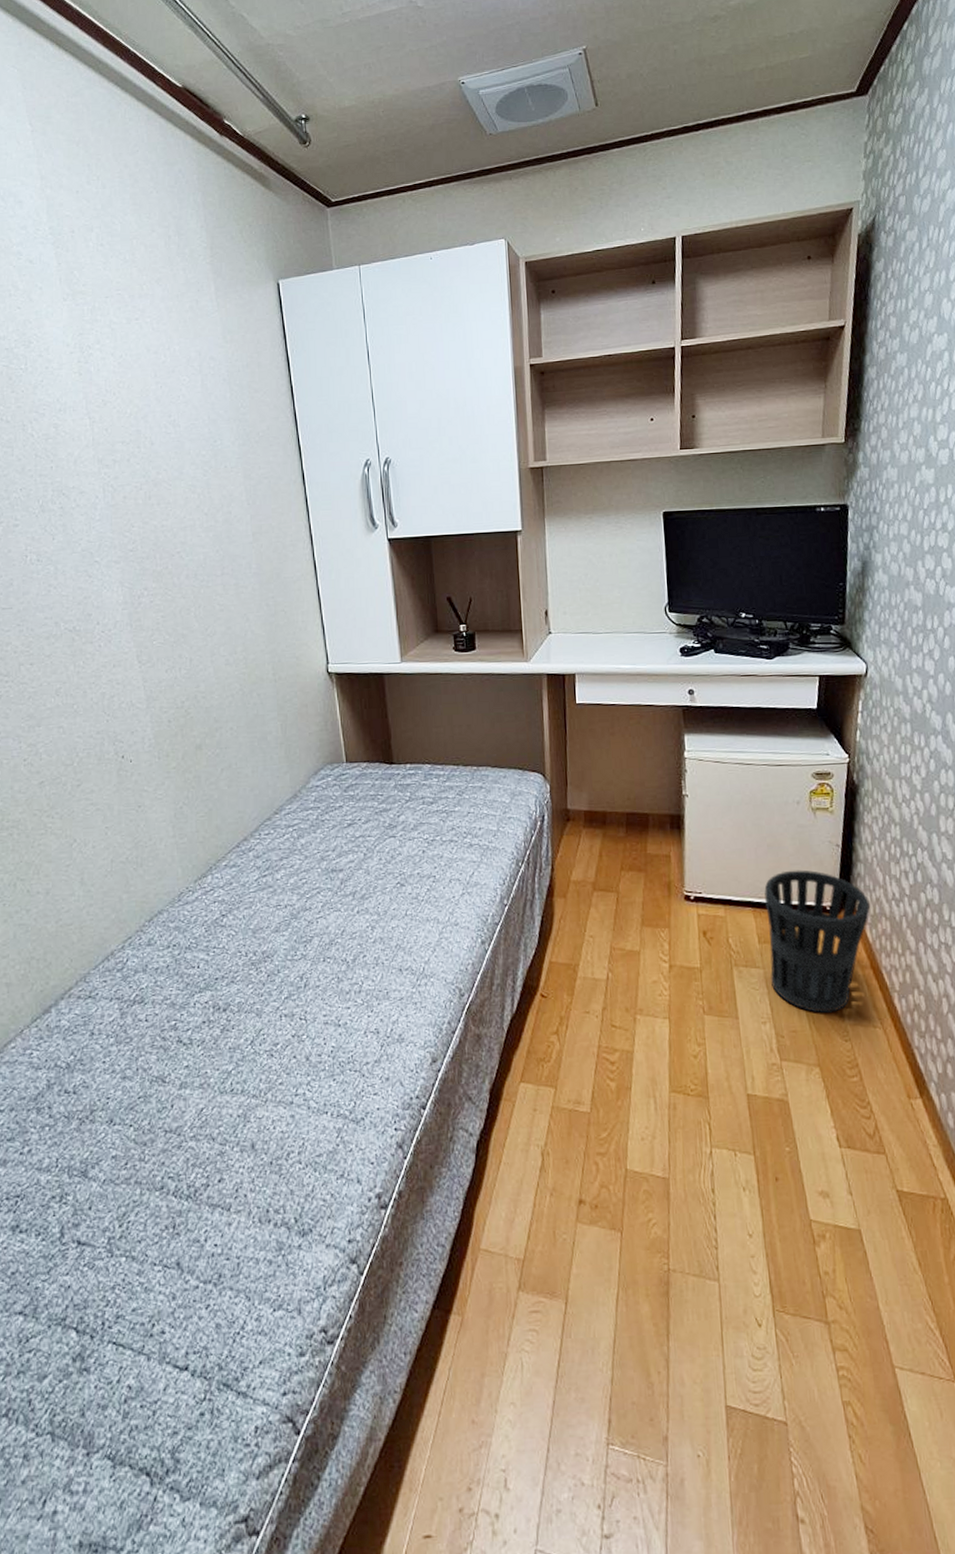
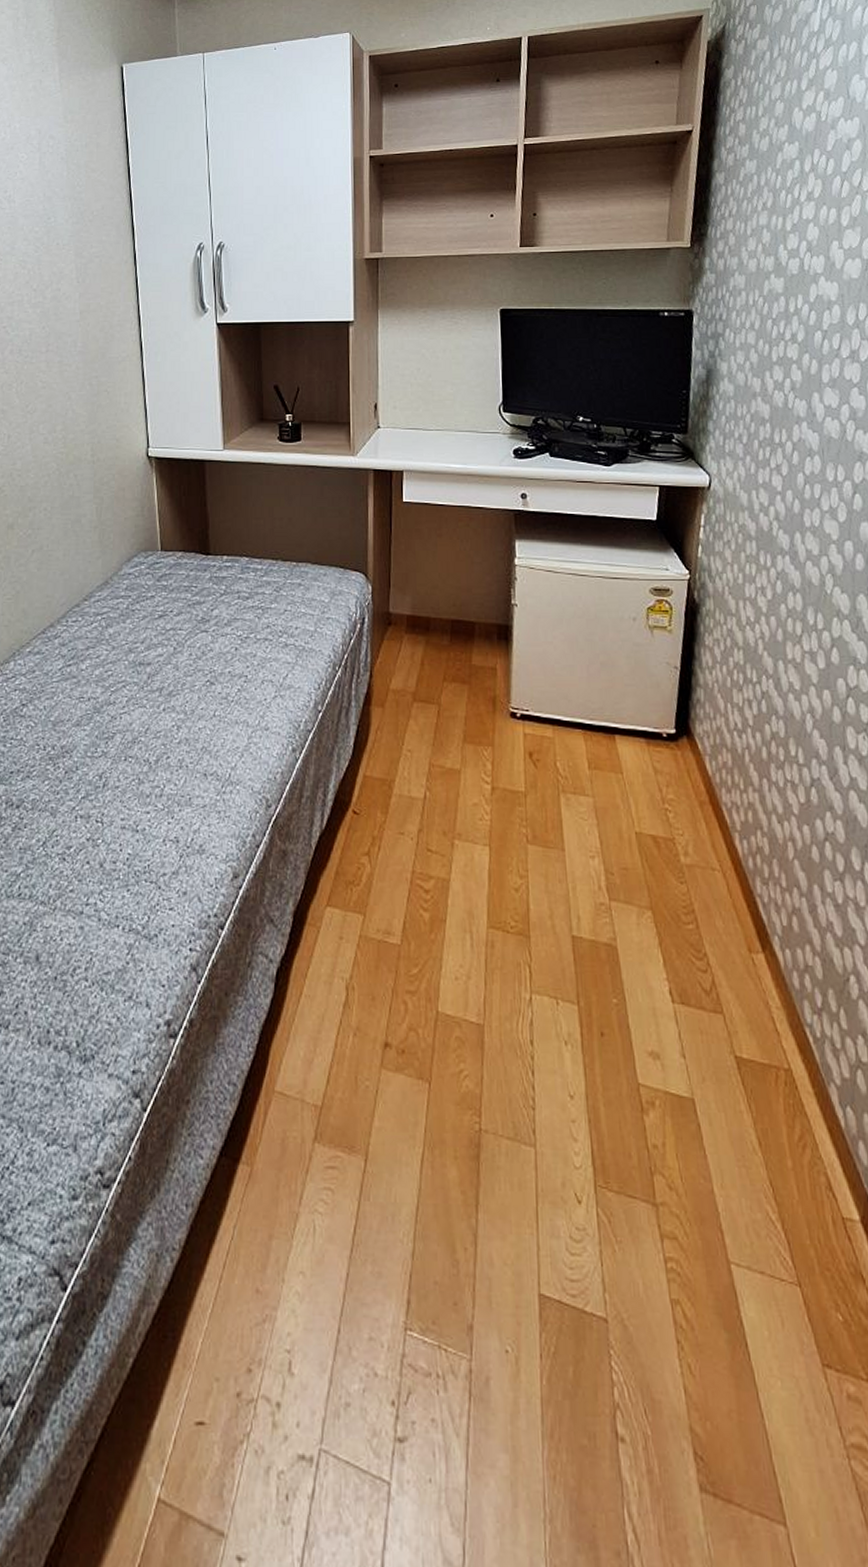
wastebasket: present [764,870,870,1013] -> none [596,691,710,850]

